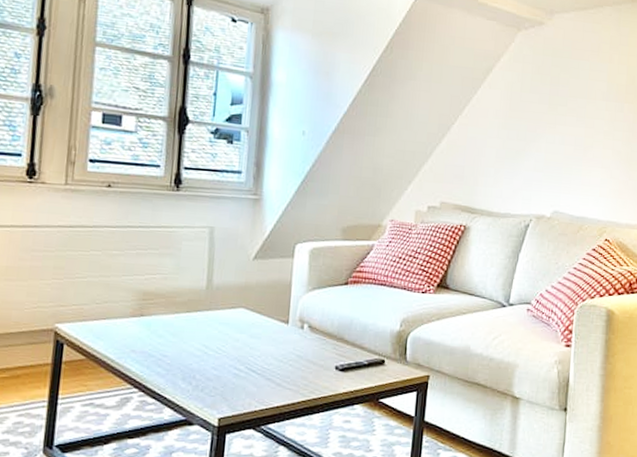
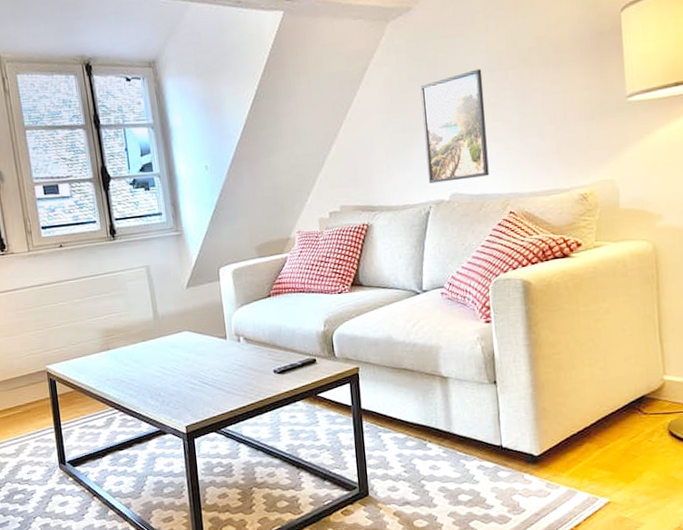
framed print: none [533,95,600,200] -> present [420,69,489,184]

